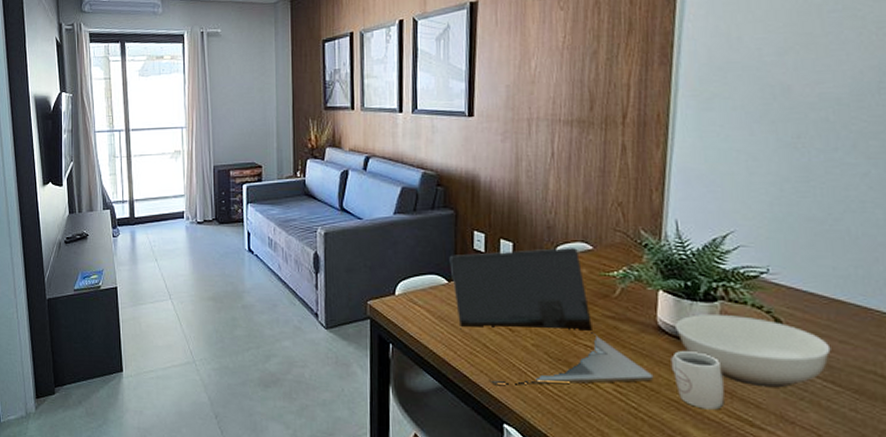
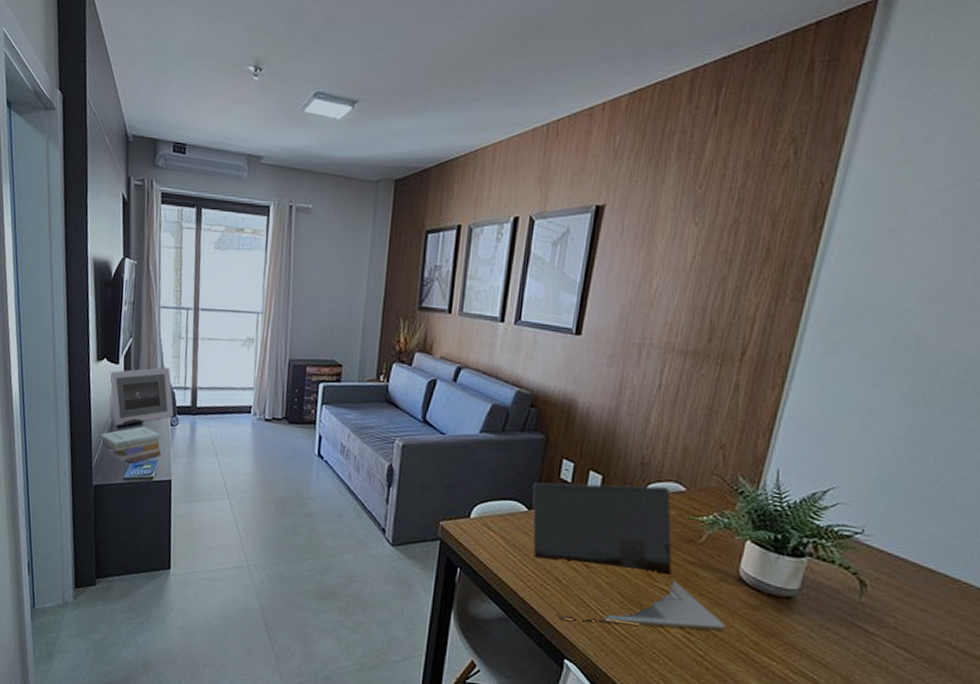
books: none [49,240,107,275] -> present [99,426,162,464]
picture frame: none [54,184,115,242] -> present [107,367,174,426]
mug: present [671,350,726,410] -> none [745,603,797,666]
bowl: present [674,315,831,388] -> none [756,569,911,650]

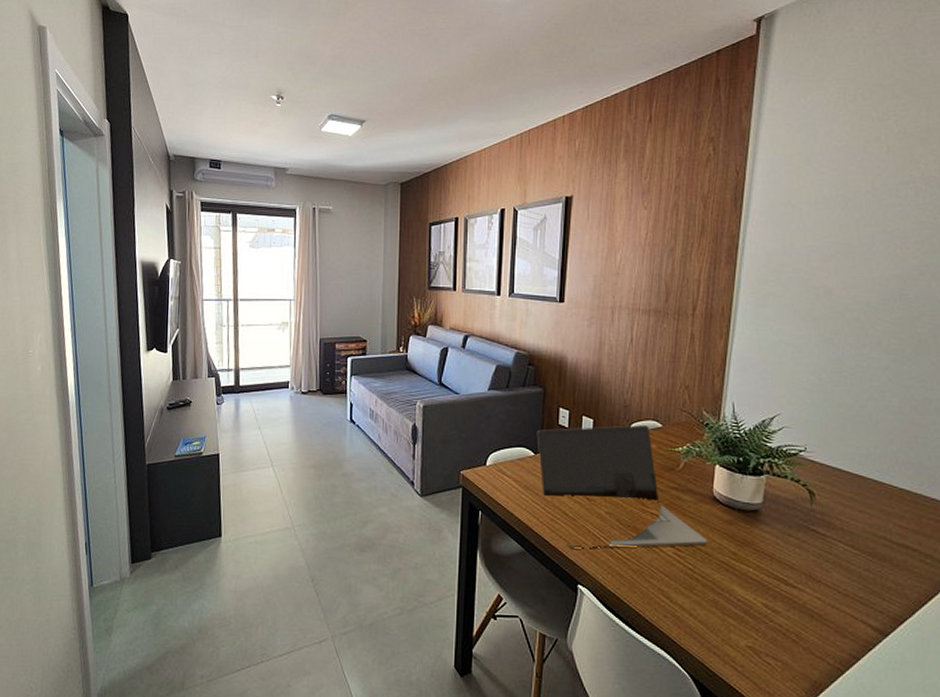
books: present [99,426,162,464] -> none [150,407,209,441]
picture frame: present [107,367,174,426] -> none [157,352,219,409]

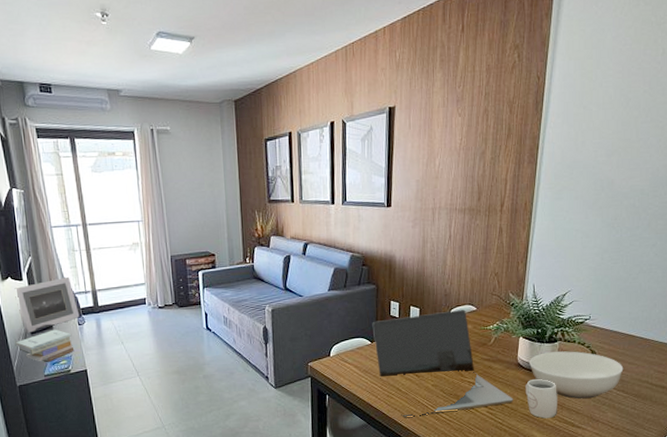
books: none [150,407,209,441] -> present [15,329,75,362]
picture frame: none [157,352,219,409] -> present [14,276,80,333]
mug: none [723,518,766,571] -> present [525,378,558,419]
bowl: none [727,487,852,552] -> present [528,351,624,399]

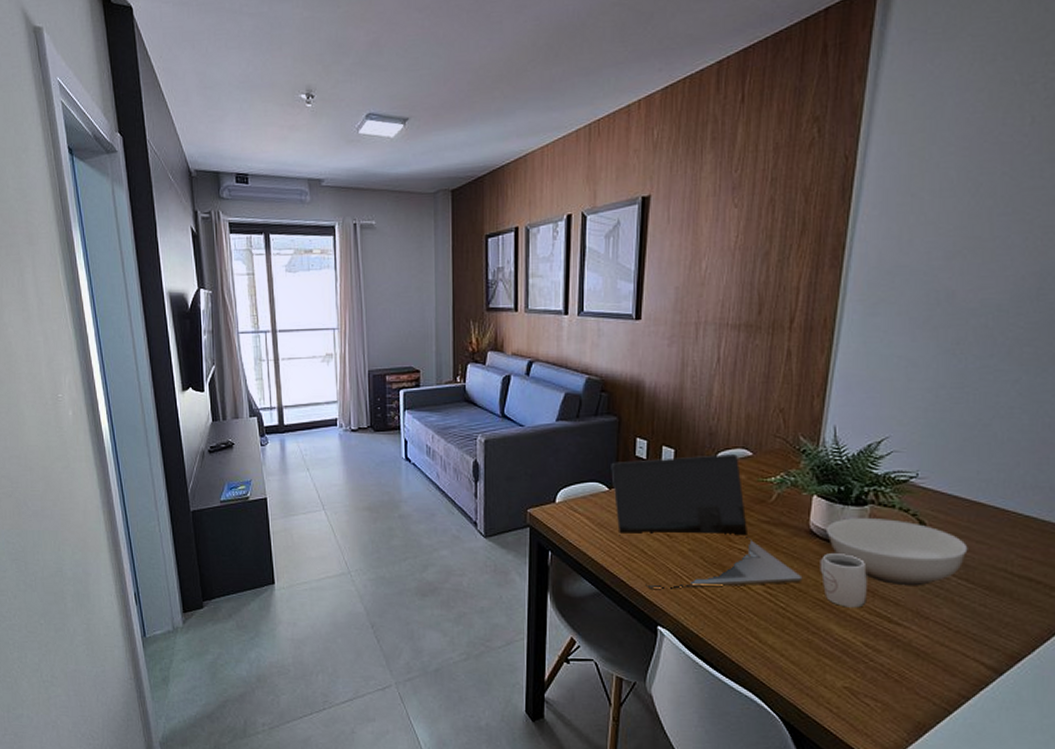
picture frame: present [14,276,80,333] -> none [195,389,263,452]
books: present [15,329,75,362] -> none [192,449,255,486]

